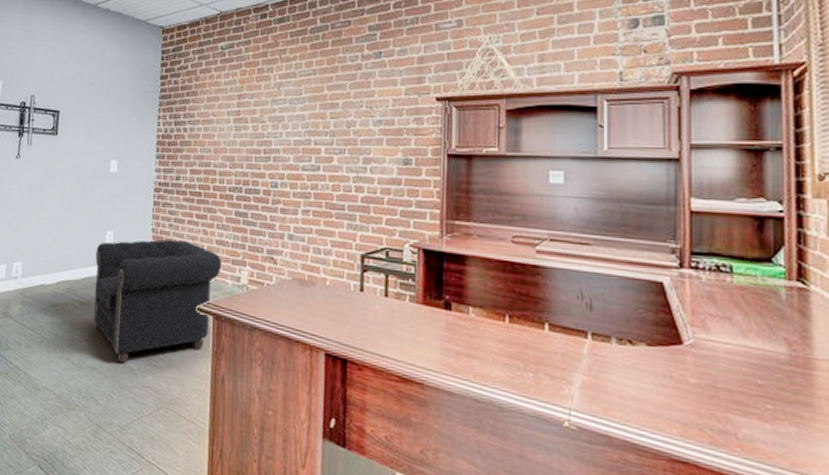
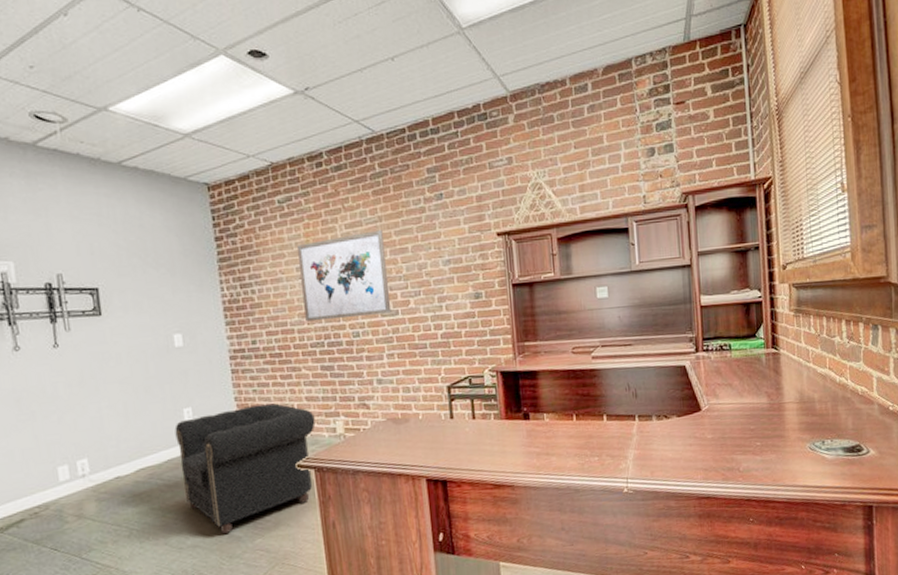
wall art: none [228,83,315,168] -> present [296,230,392,322]

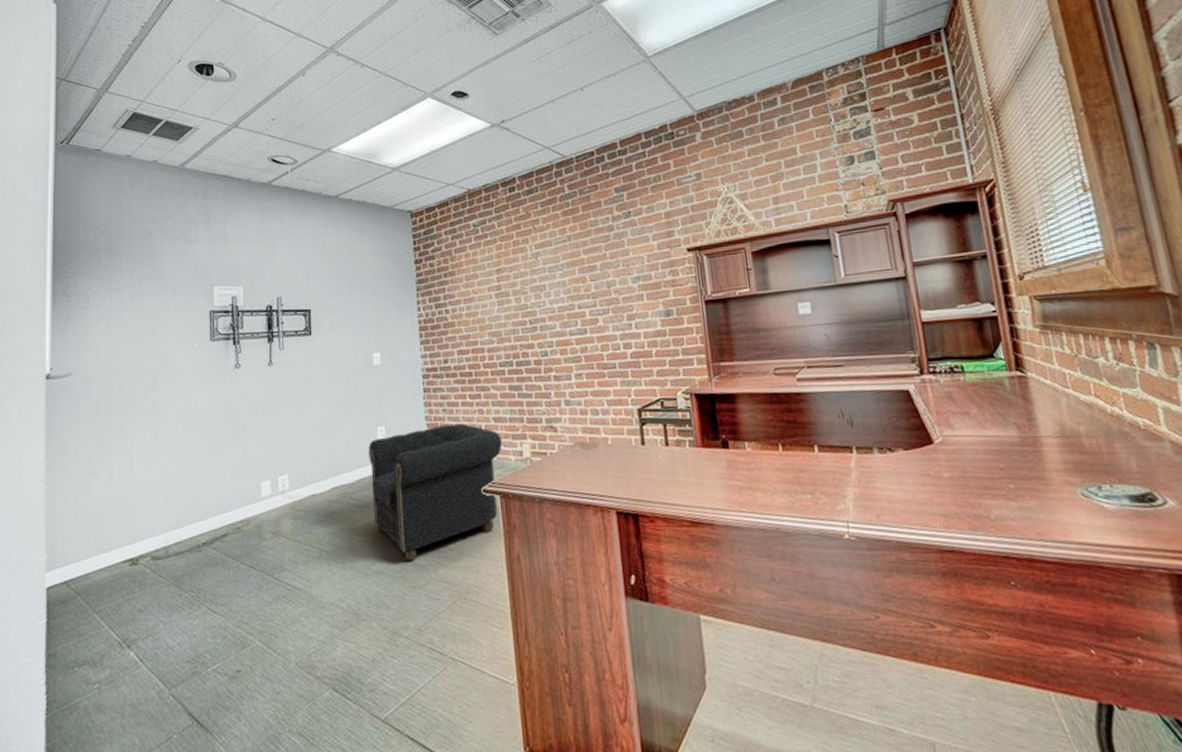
wall art: present [296,230,392,322] -> none [489,249,580,341]

